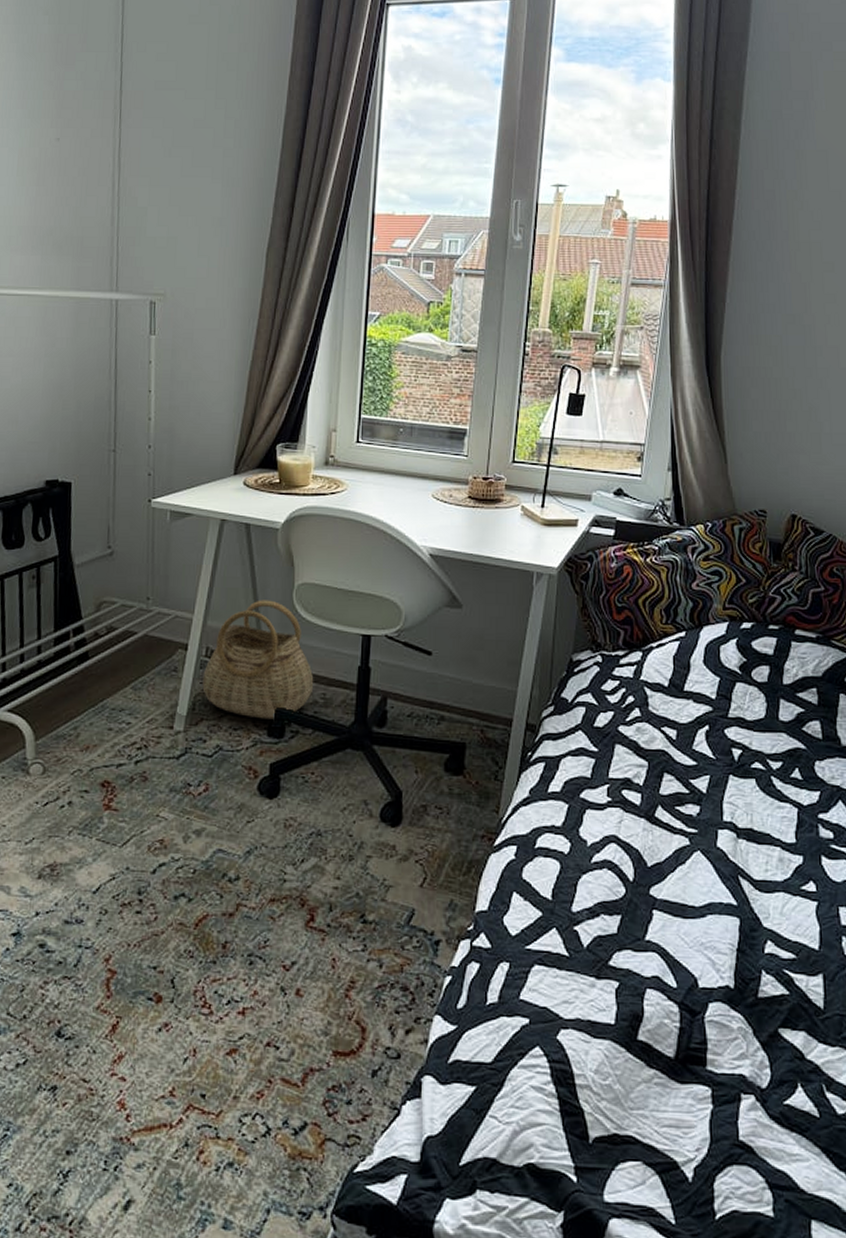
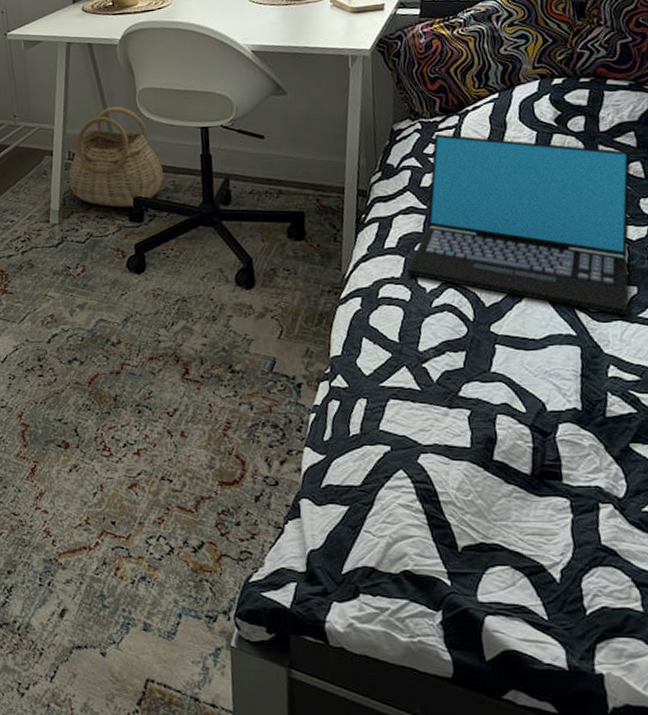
laptop: none [569,669,811,888] -> present [407,133,631,316]

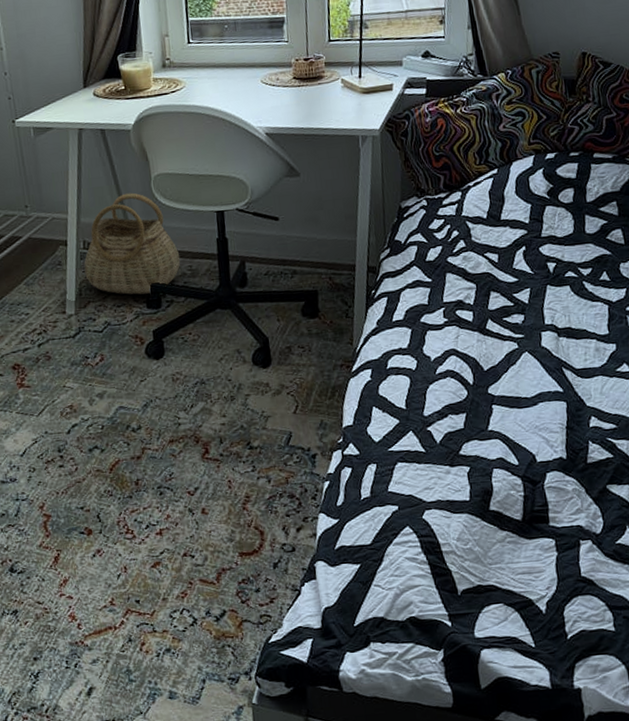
laptop: present [407,133,631,316] -> none [413,209,613,371]

